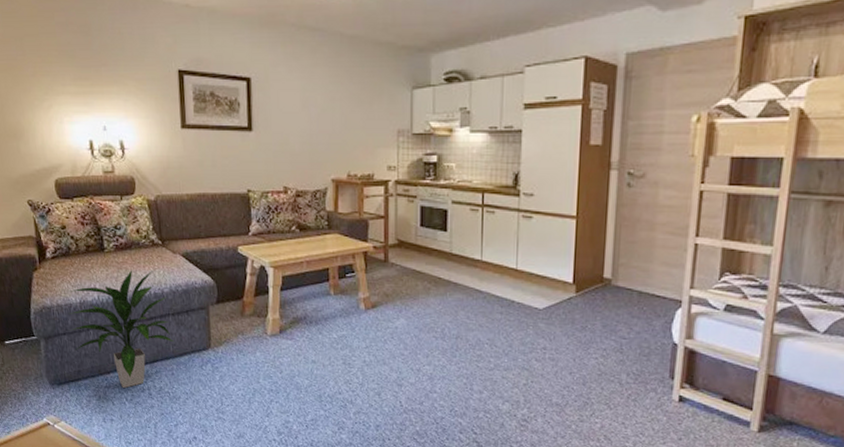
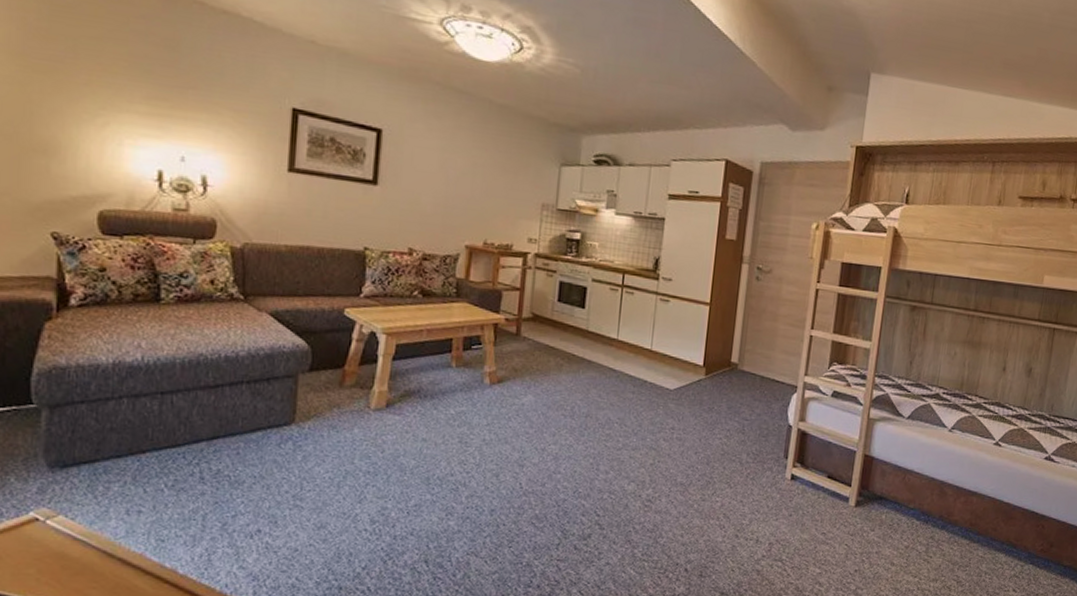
indoor plant: present [69,269,174,388] -> none [92,327,245,471]

